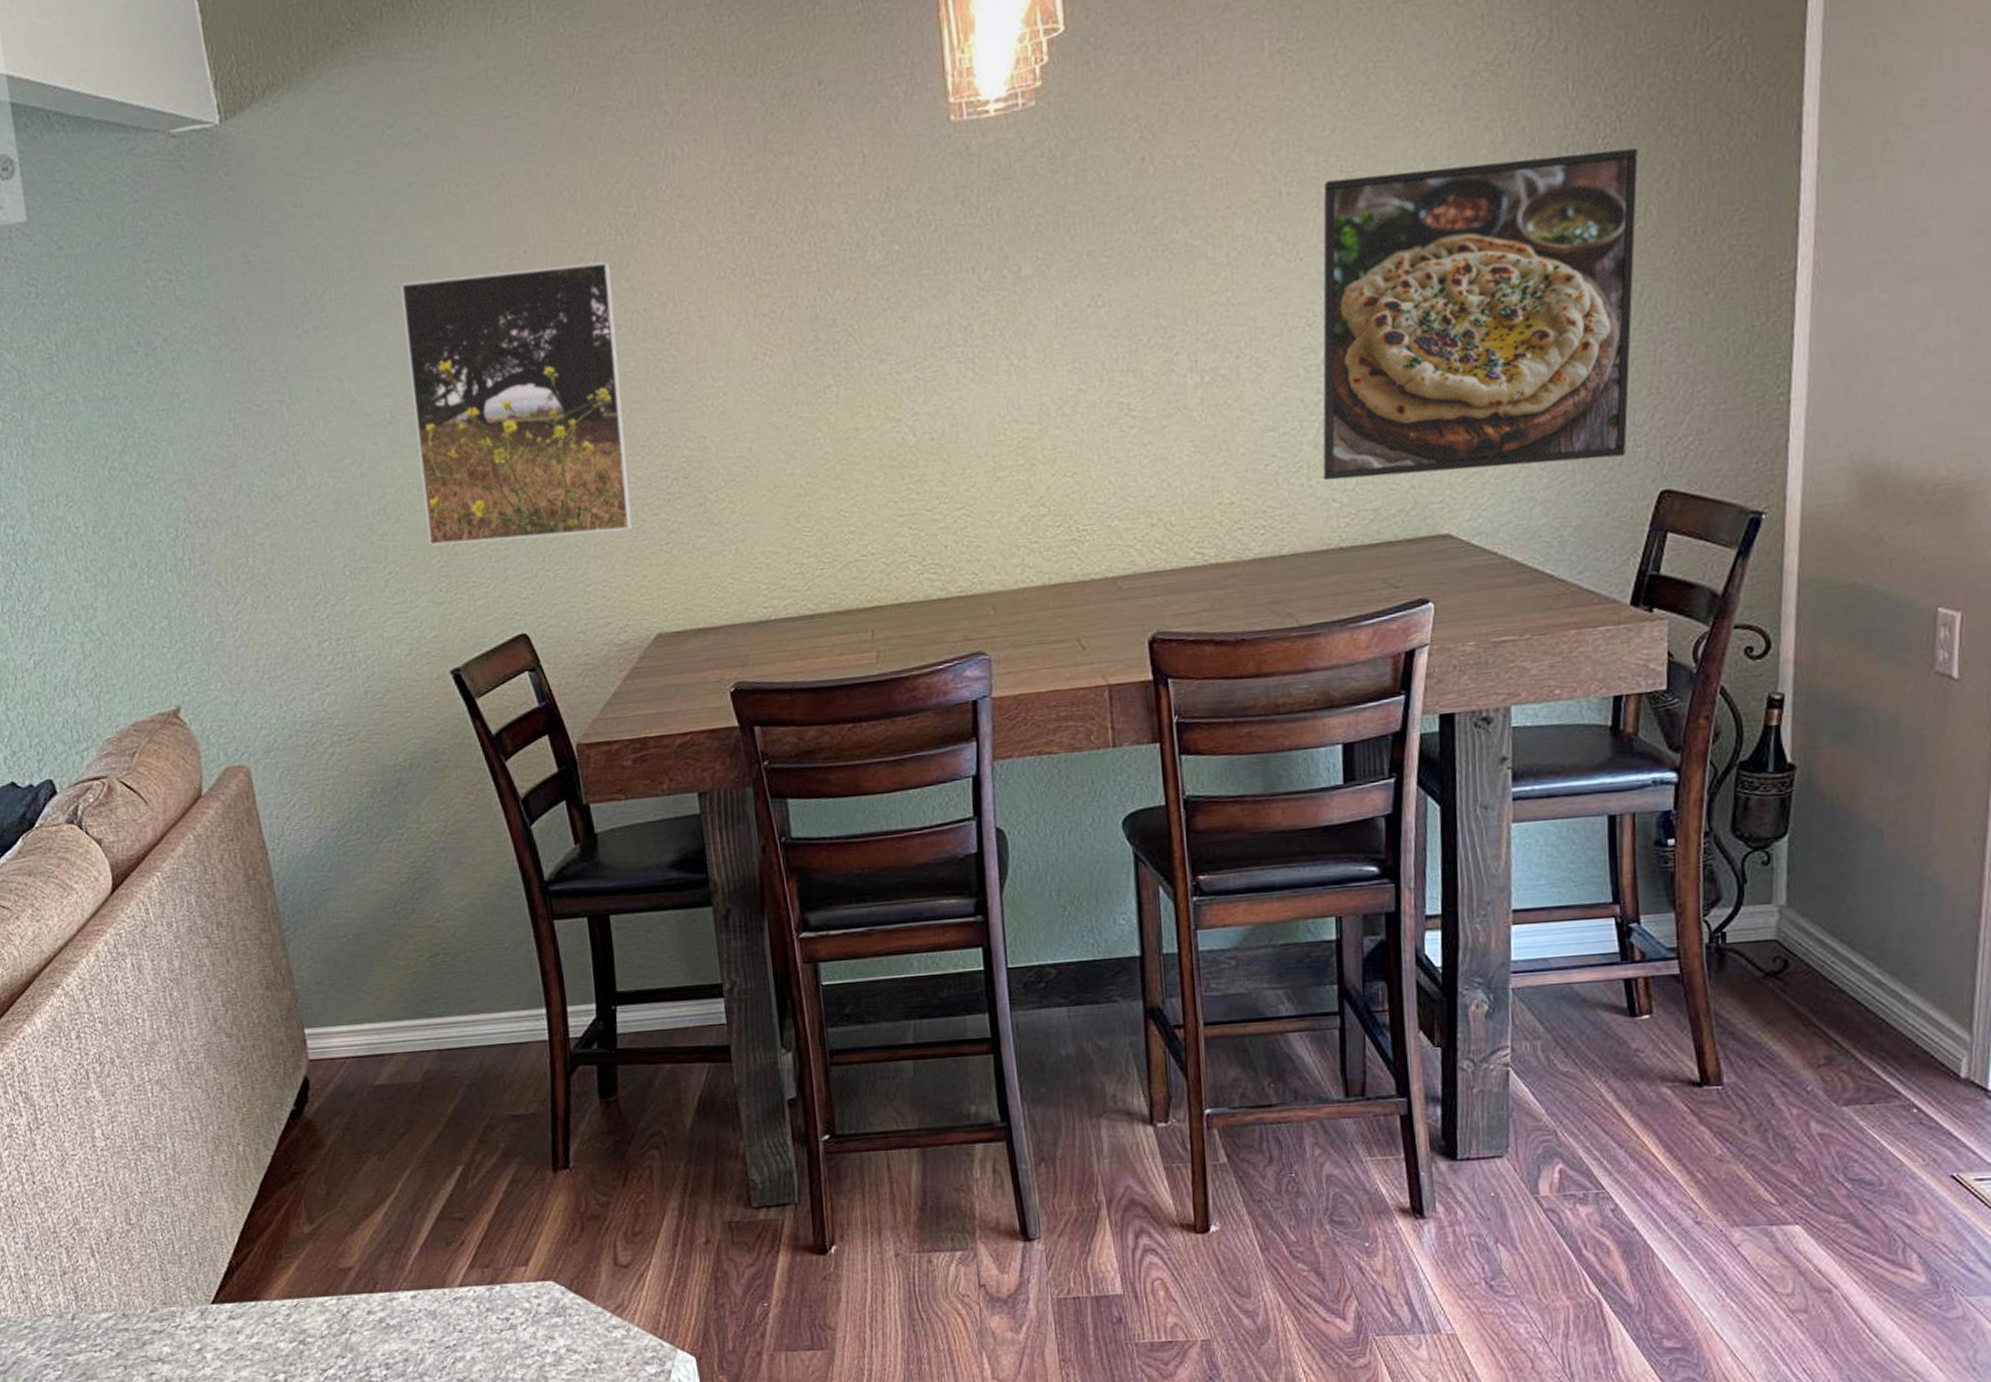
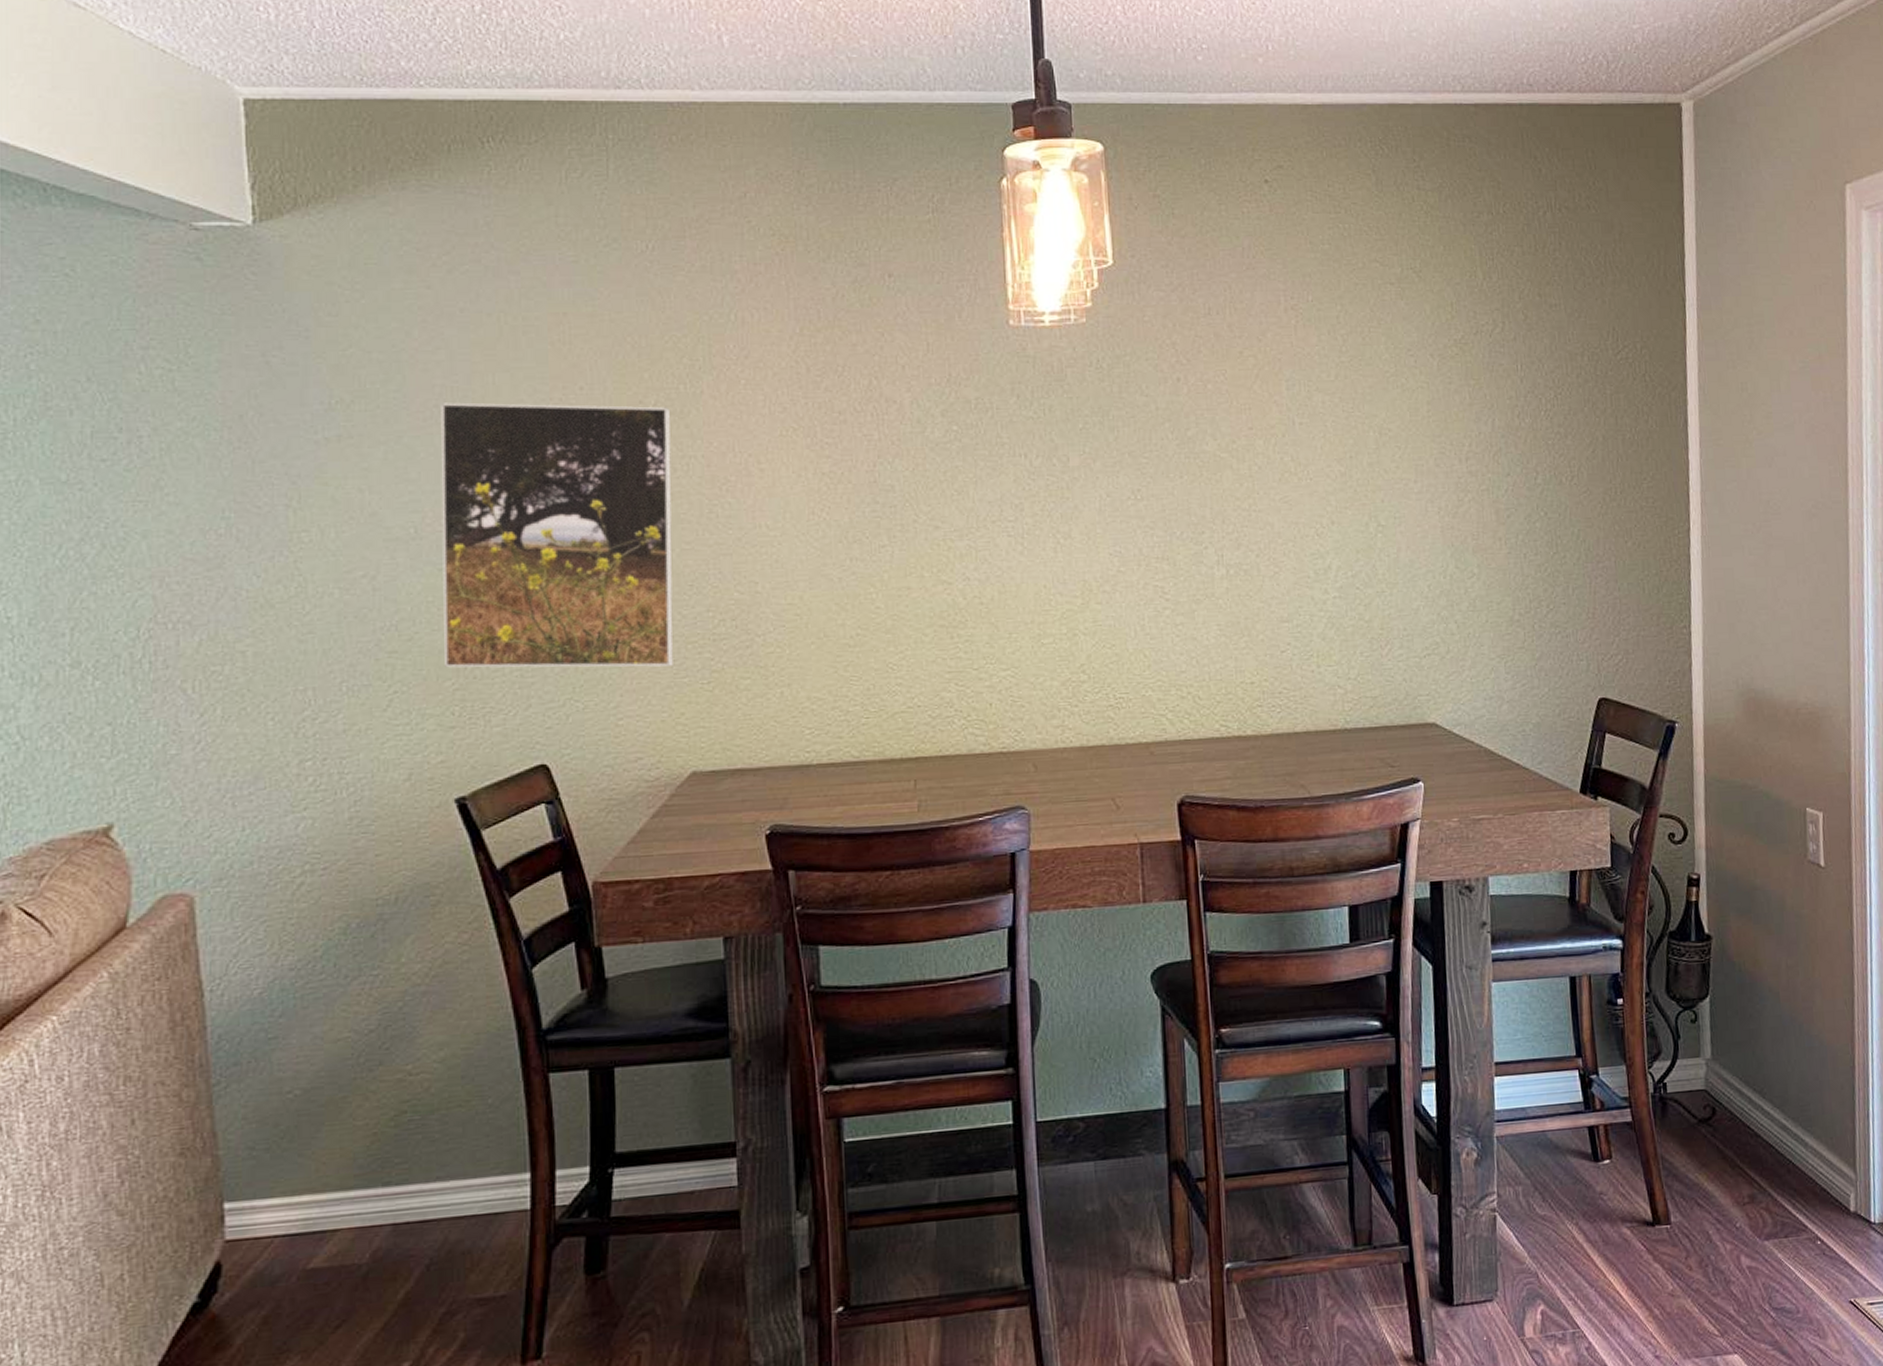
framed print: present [1322,147,1638,481] -> none [1329,417,1572,669]

